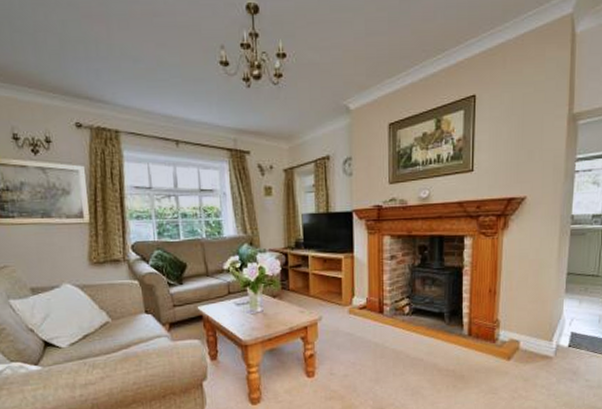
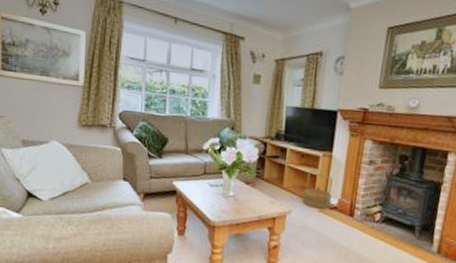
basket: none [330,274,360,311] -> present [302,170,333,209]

